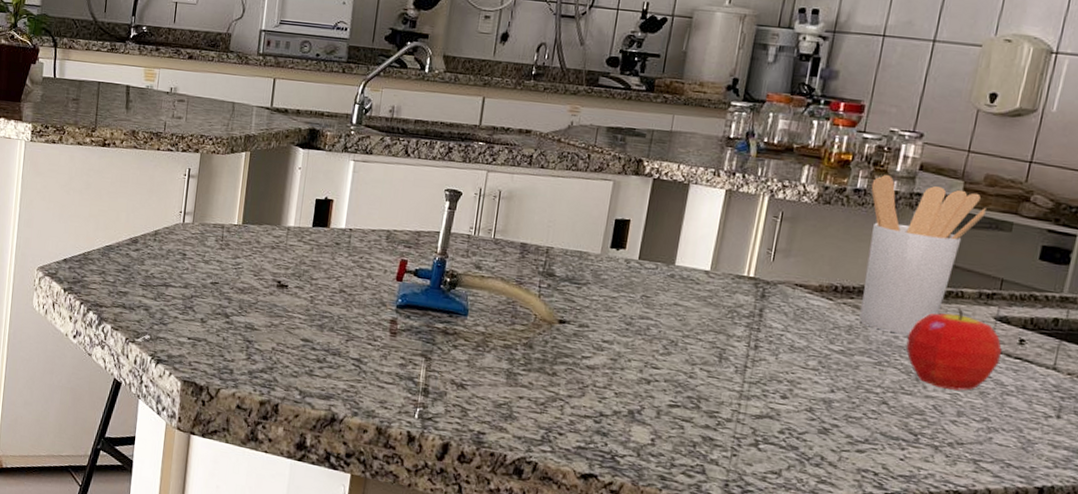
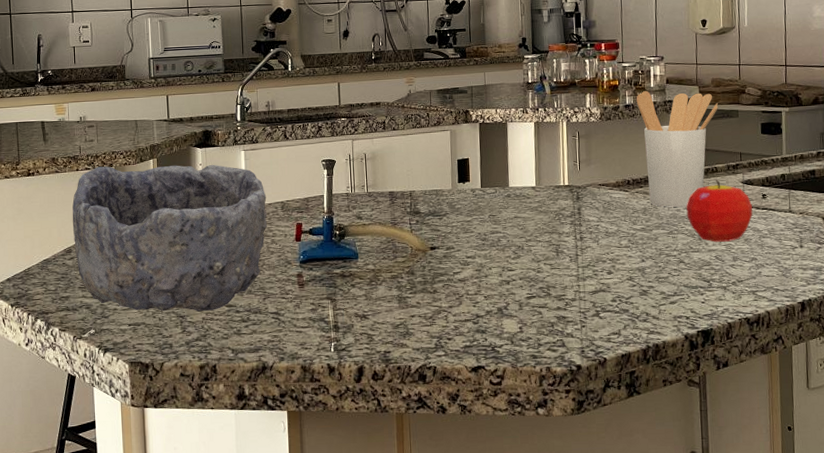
bowl: none [141,149,371,342] -> present [72,164,267,312]

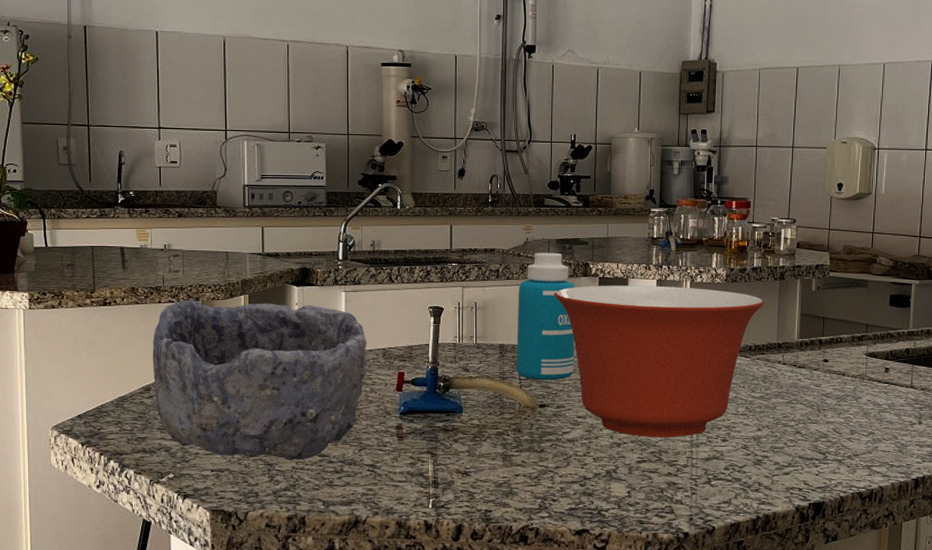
bottle: none [404,102,461,224] -> present [517,252,575,380]
mixing bowl: none [437,127,640,274] -> present [554,285,765,437]
utensil holder: present [636,91,718,208] -> none [764,254,848,377]
fruit: present [686,179,753,242] -> none [807,350,874,414]

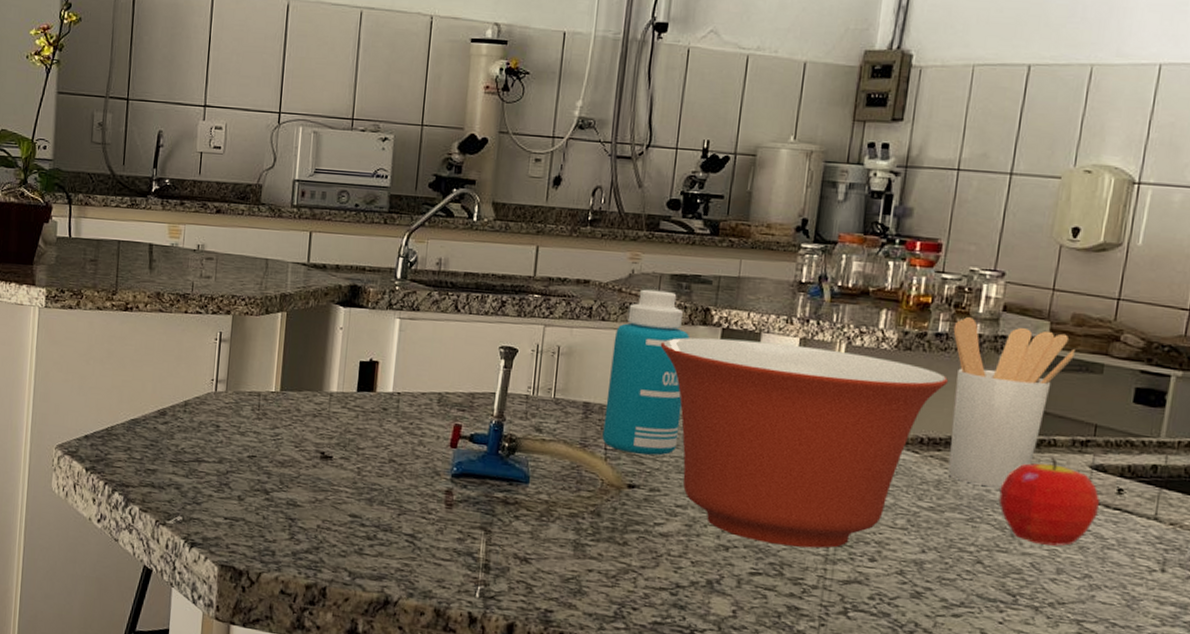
bowl: present [152,300,367,461] -> none [170,312,421,519]
utensil holder: none [764,254,848,377] -> present [948,317,1075,489]
fruit: none [807,350,874,414] -> present [998,456,1100,546]

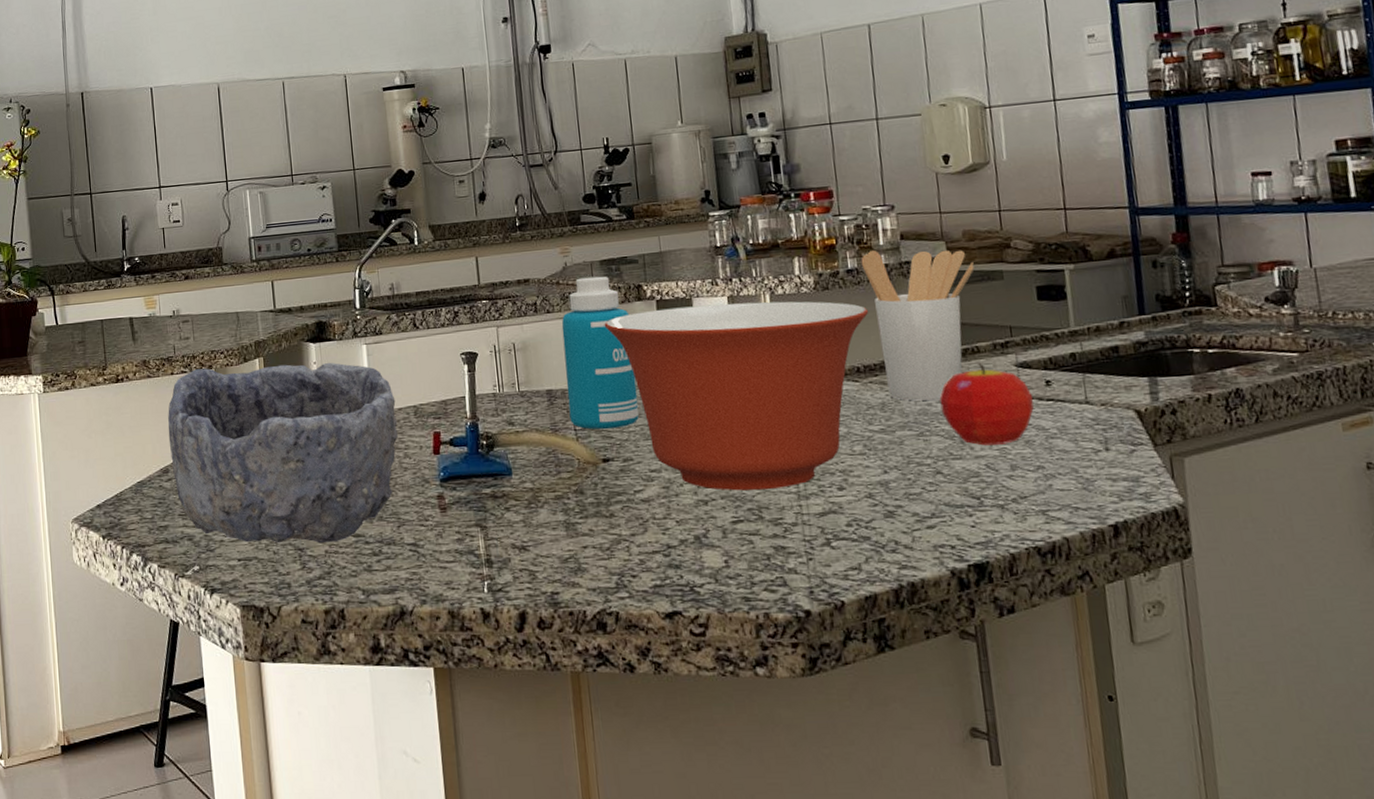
bowl: none [170,312,421,519] -> present [168,362,398,544]

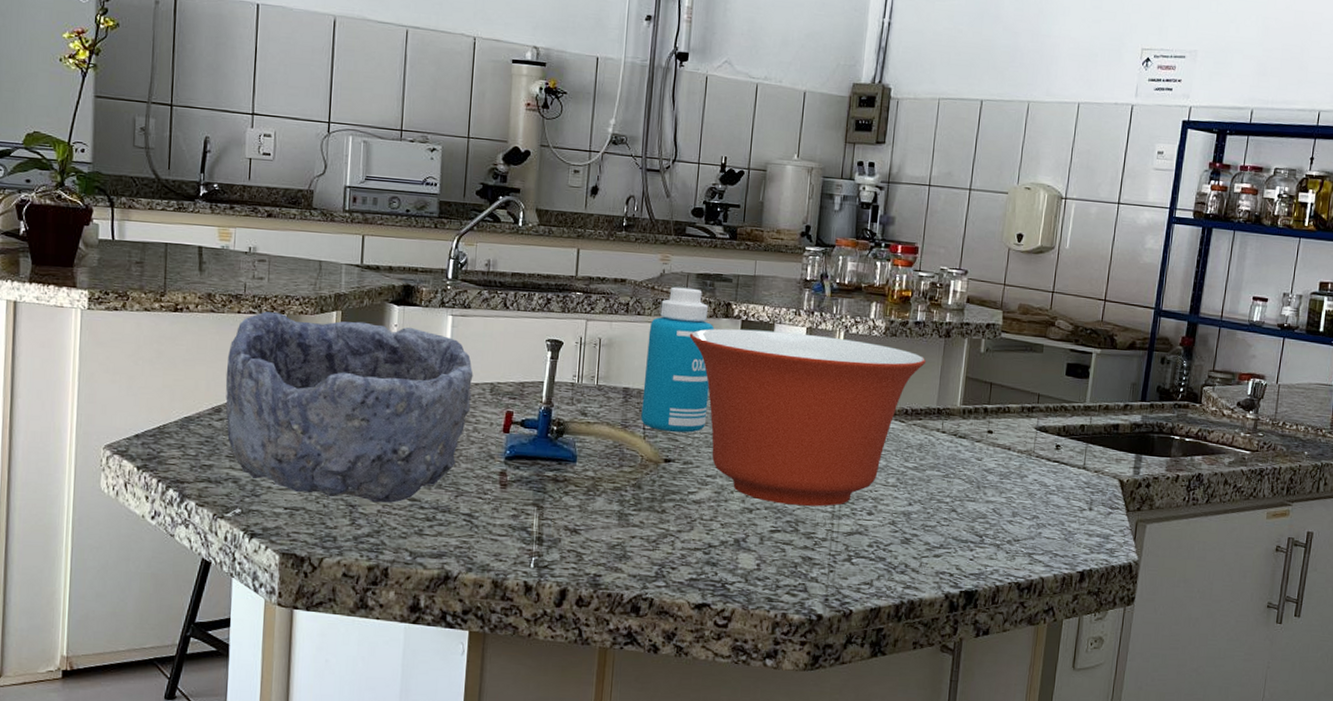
utensil holder: present [861,250,974,401] -> none [928,308,1022,449]
fruit: present [939,362,1034,446] -> none [967,421,1043,494]

